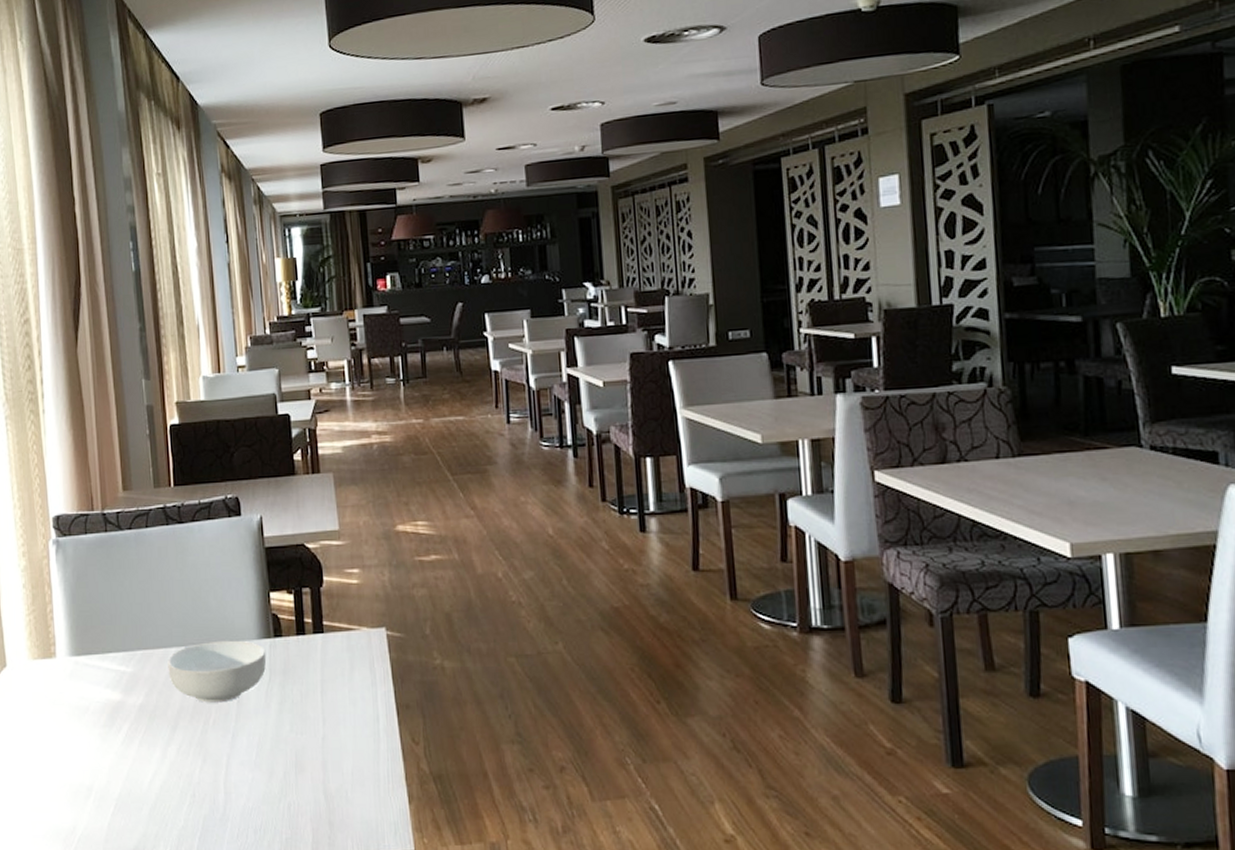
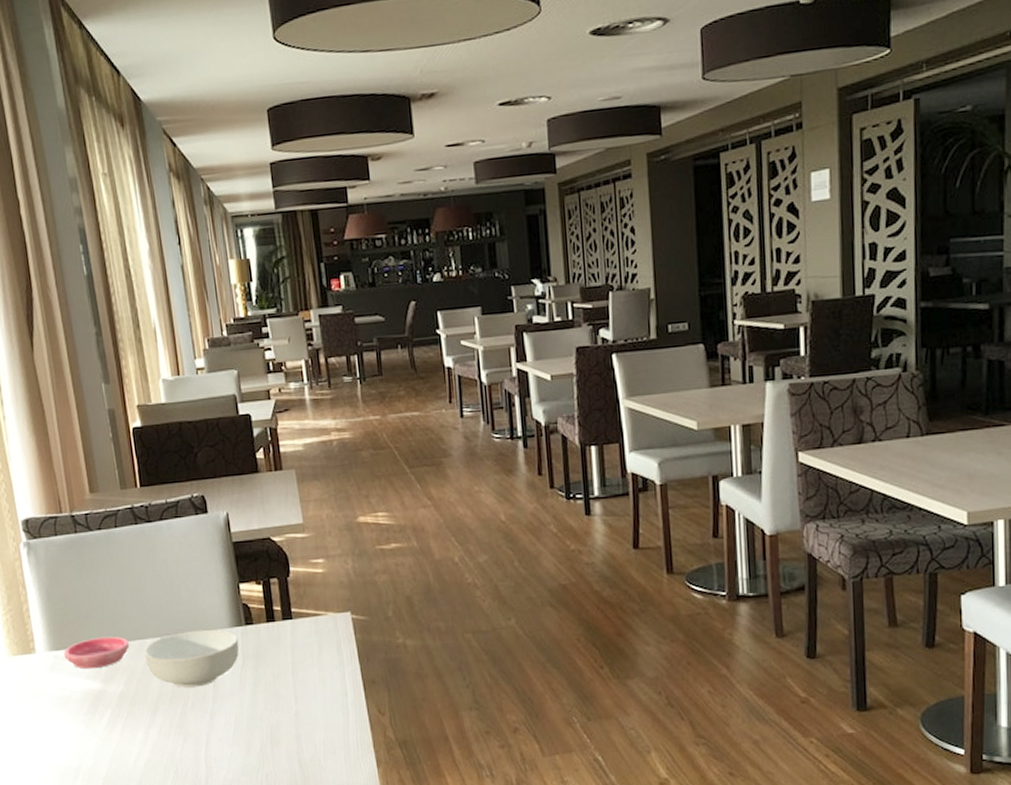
saucer: none [85,643,153,678] -> present [63,636,130,669]

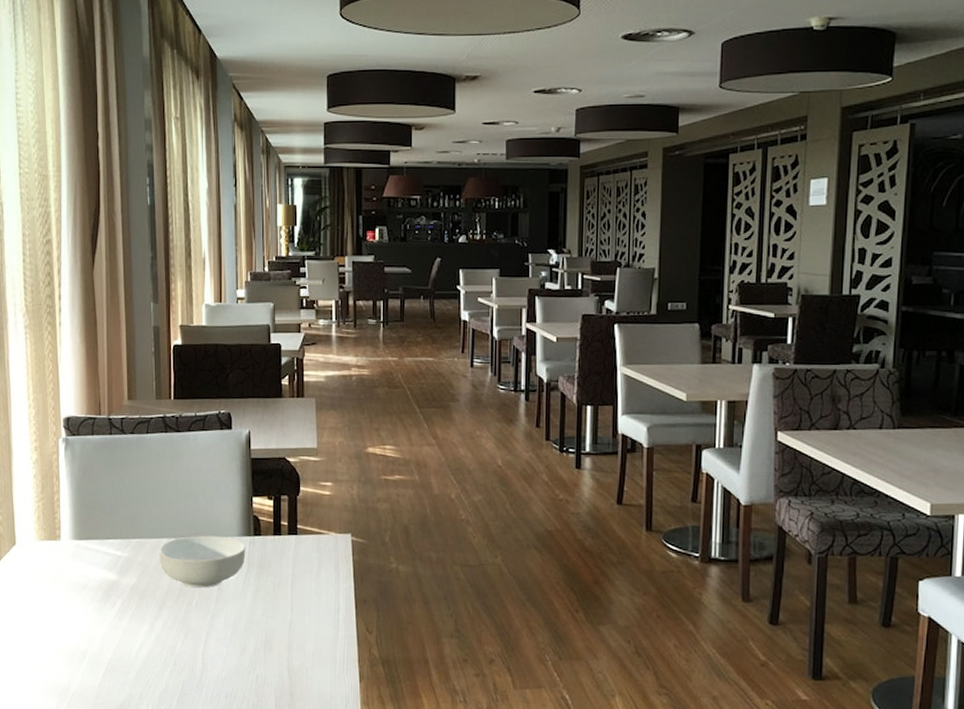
saucer: present [63,636,130,669] -> none [86,532,147,561]

